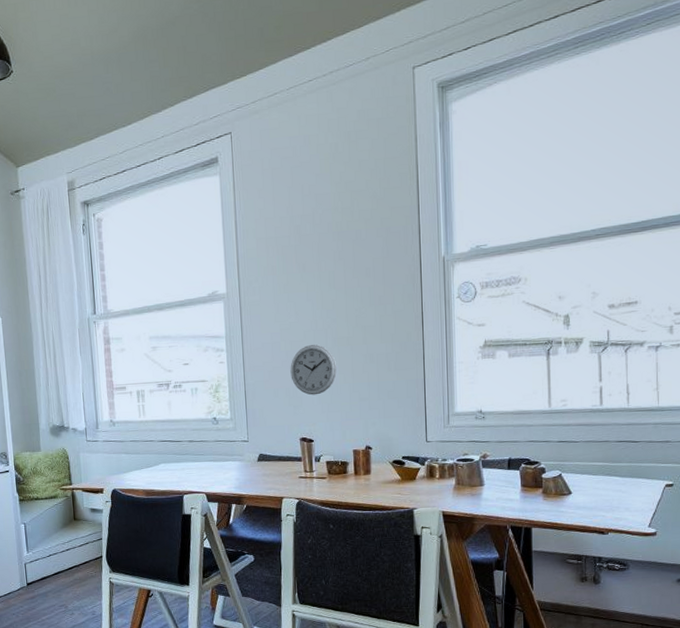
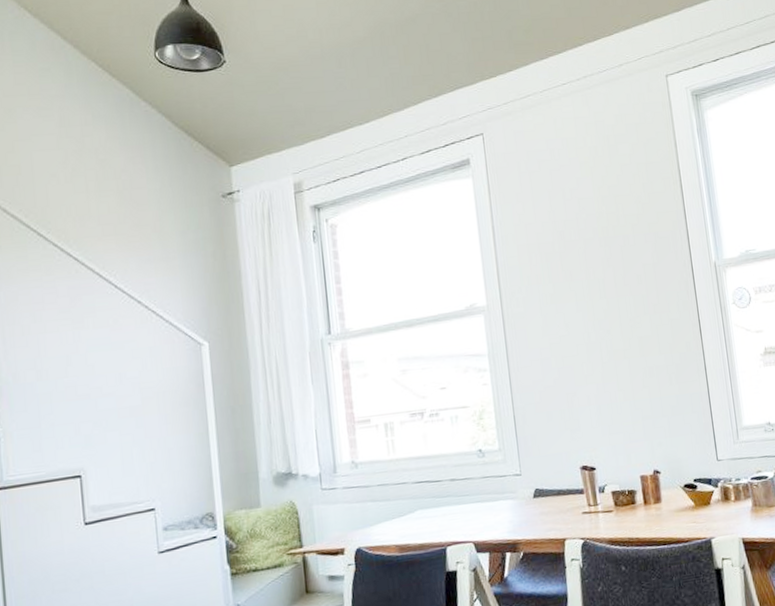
wall clock: present [290,345,337,395] -> none [563,359,616,417]

